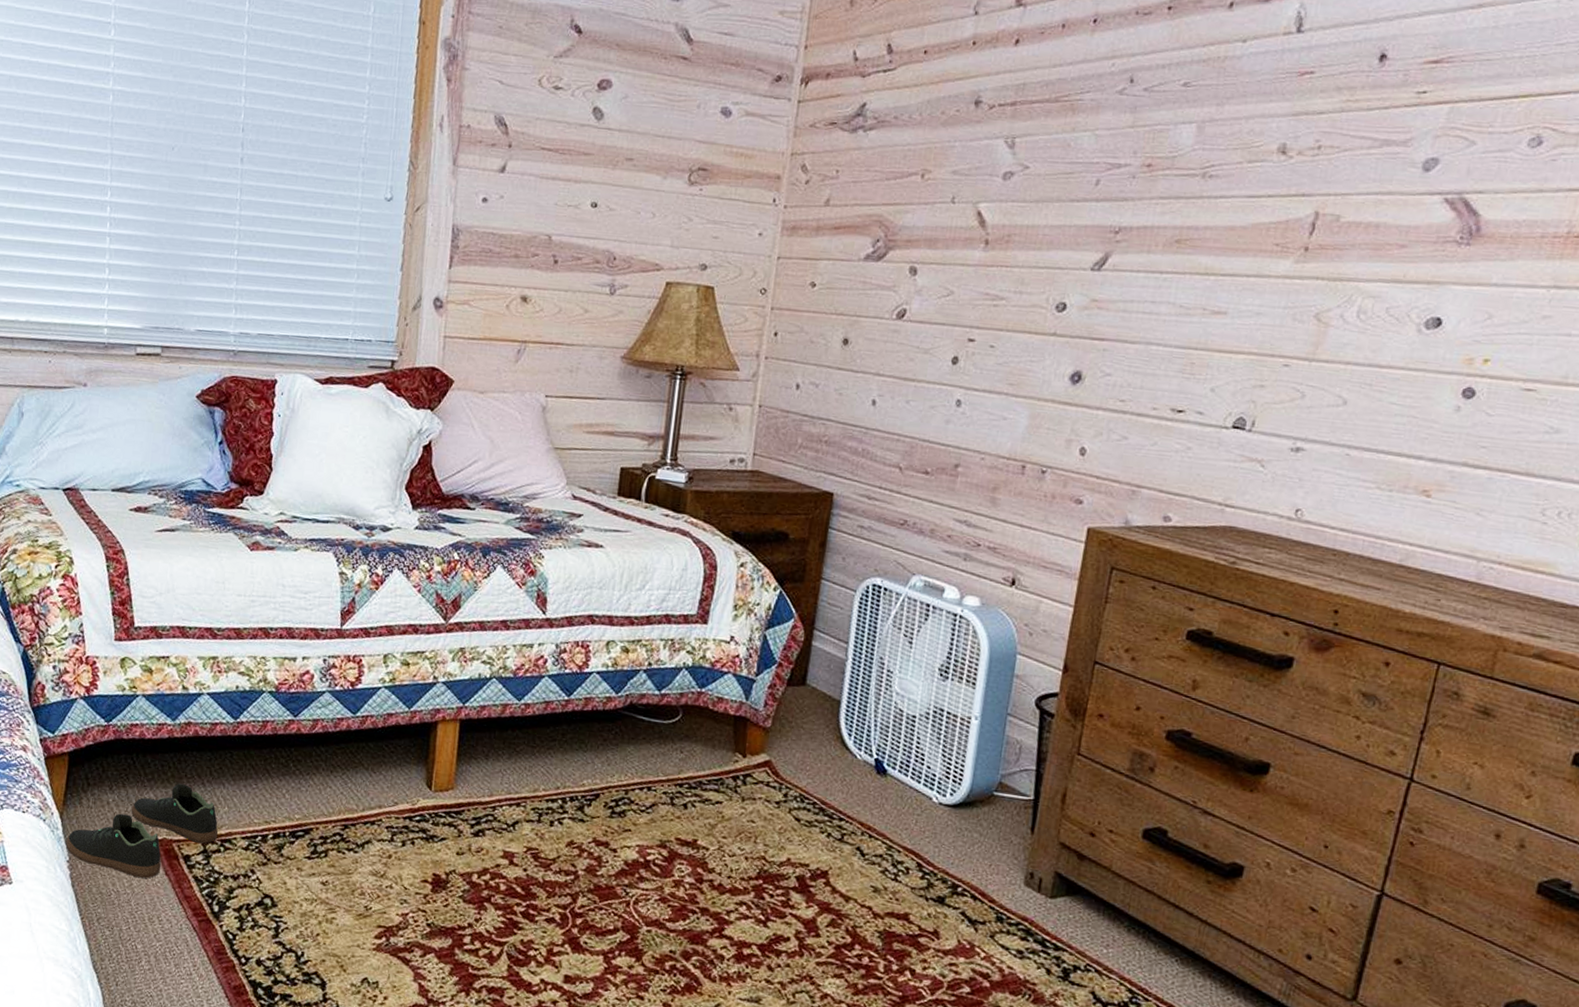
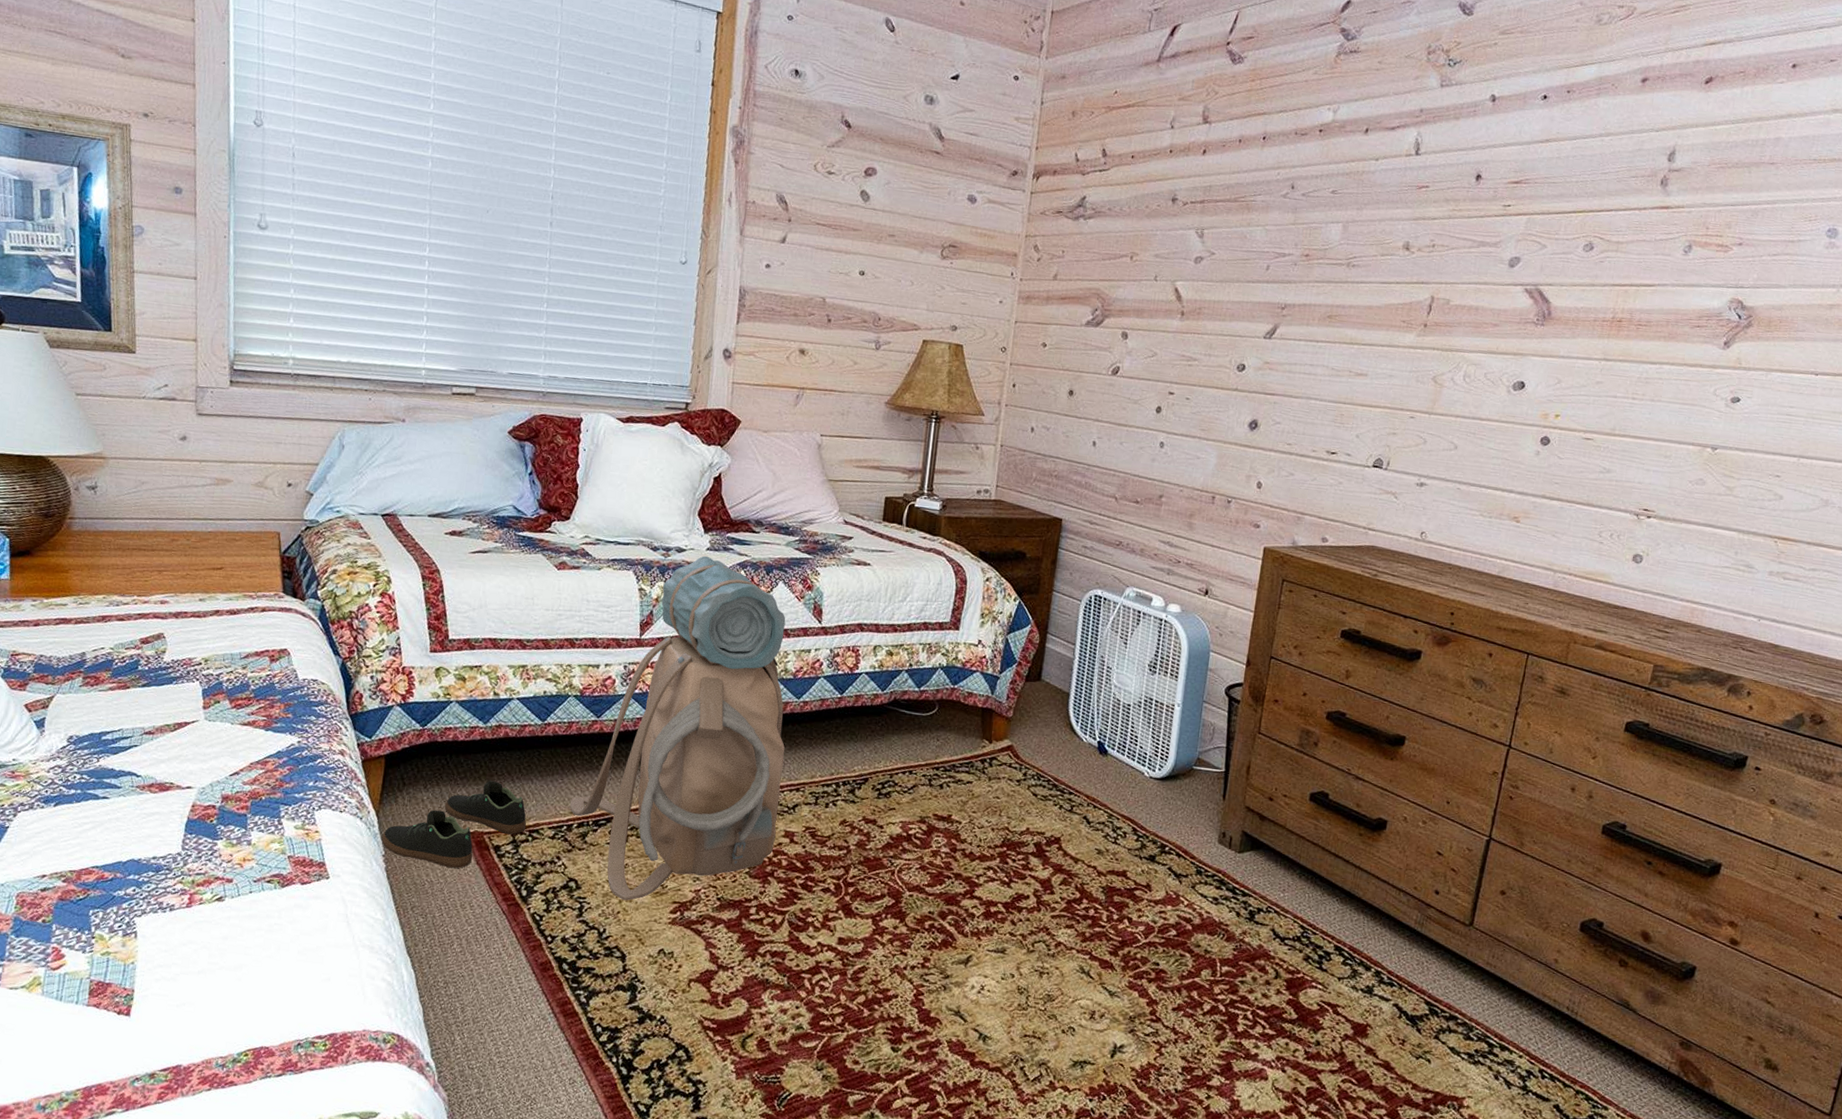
backpack: none [264,535,505,923] -> present [569,555,786,901]

